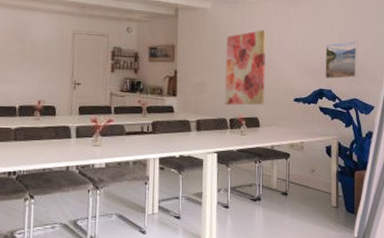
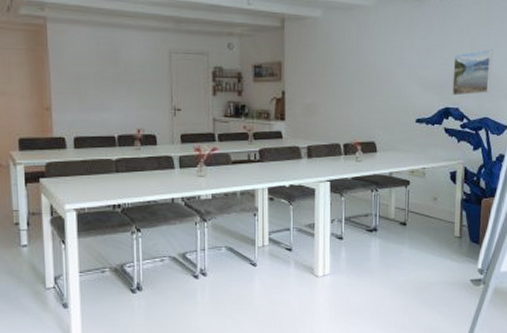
wall art: present [225,30,266,106] -> none [338,40,385,129]

